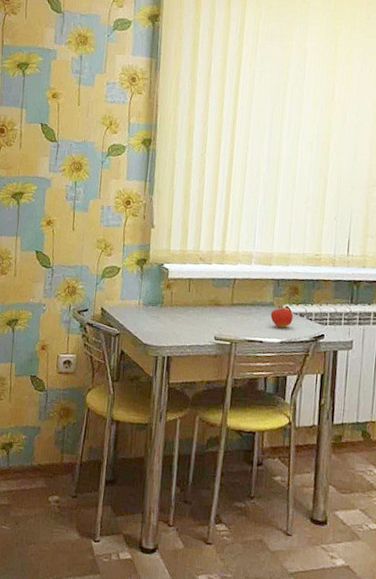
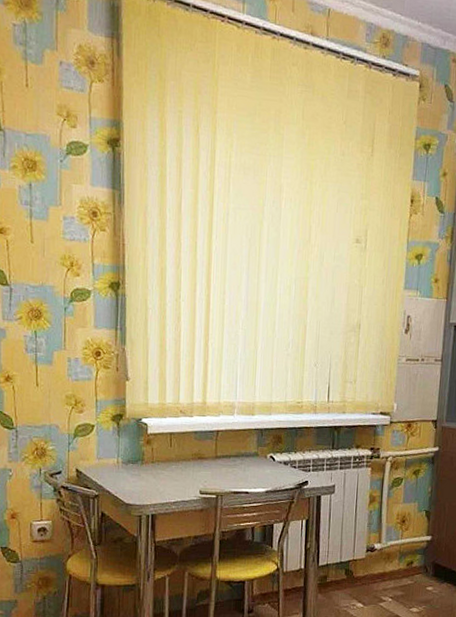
fruit: present [270,304,294,328] -> none [255,454,278,477]

